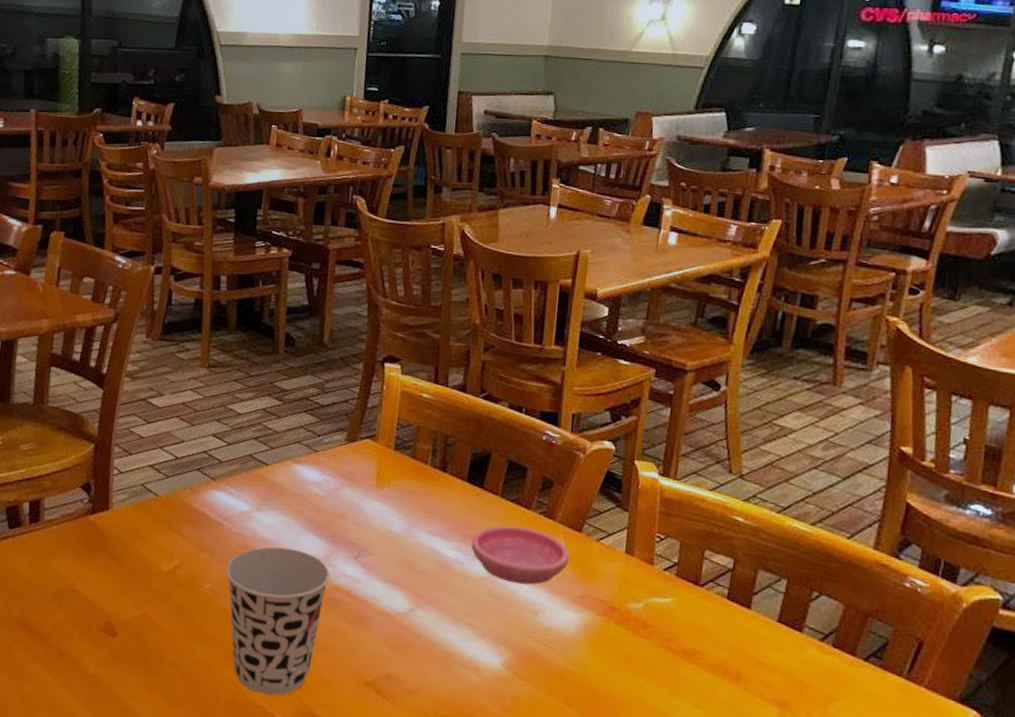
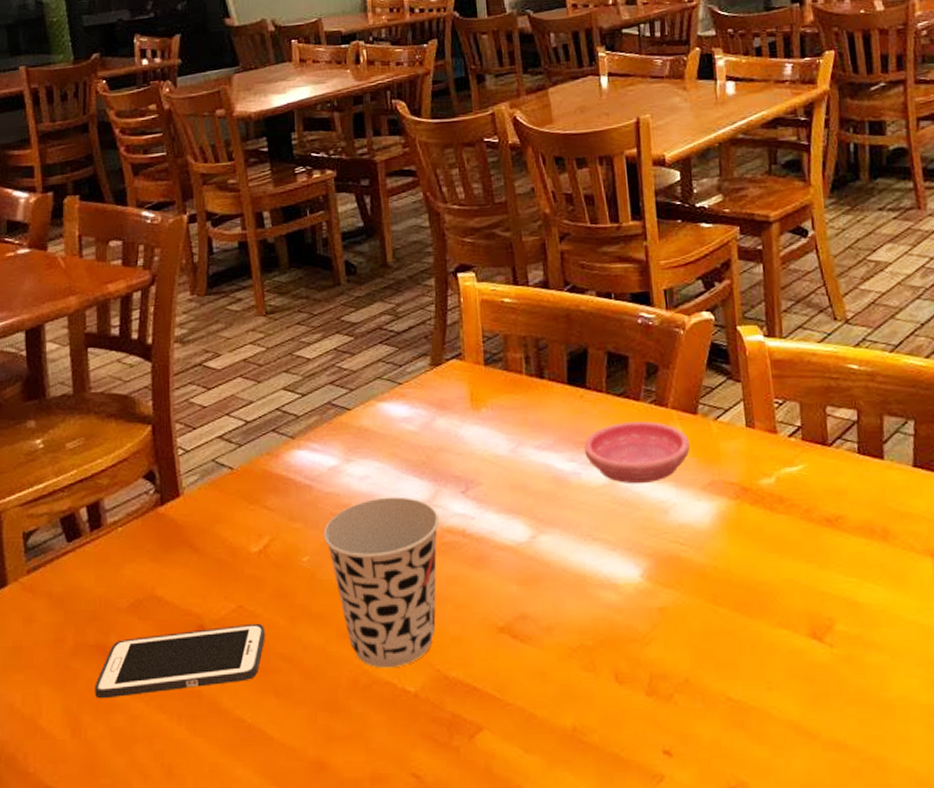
cell phone: none [12,620,163,678] -> present [95,623,265,699]

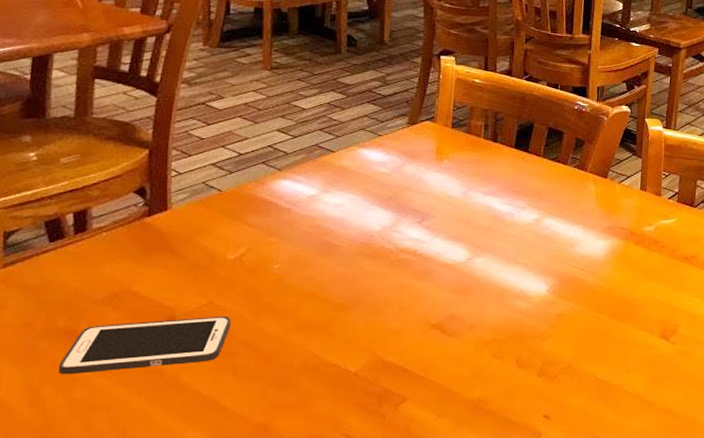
cup: present [324,497,440,669] -> none [295,222,397,354]
saucer: present [584,421,690,484] -> none [519,180,599,225]

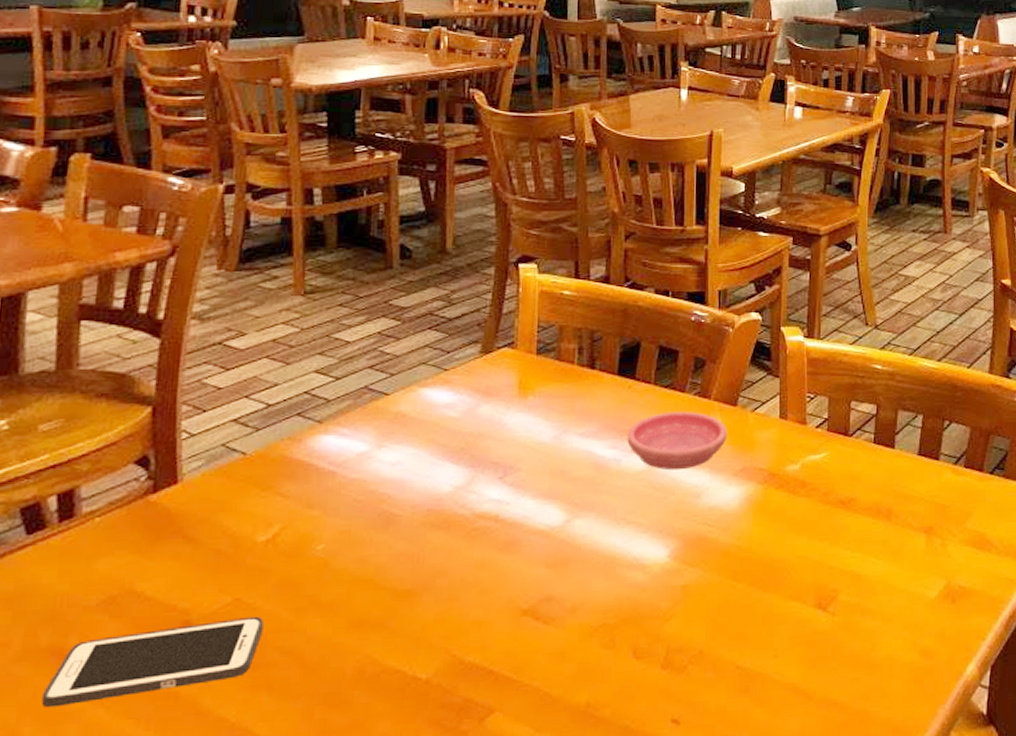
saucer: none [519,180,599,225] -> present [627,412,727,470]

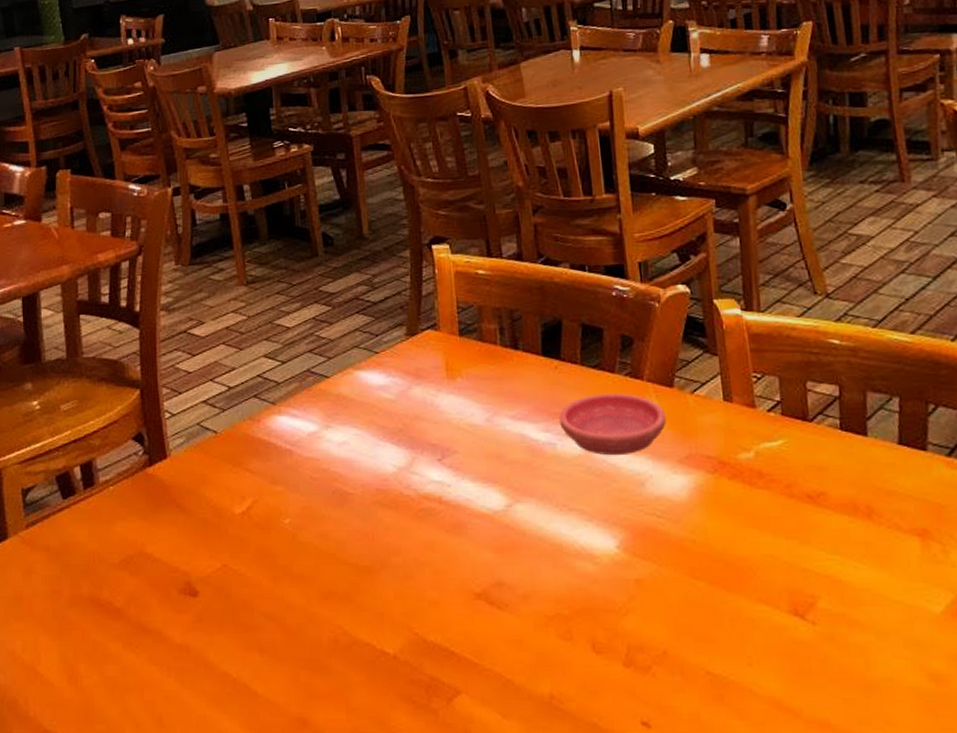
cell phone: present [42,616,264,708] -> none [89,582,249,649]

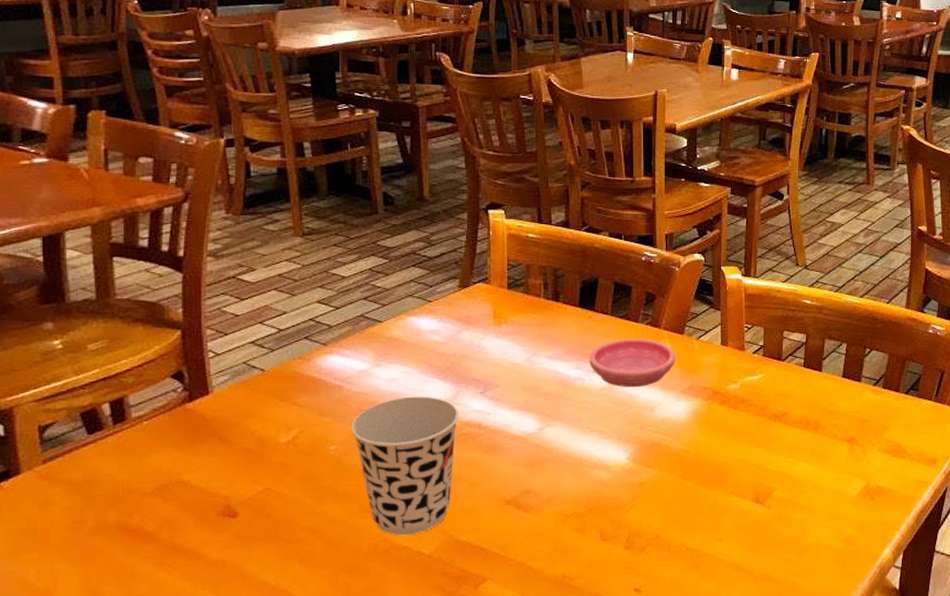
cup: none [304,463,417,630] -> present [351,396,460,536]

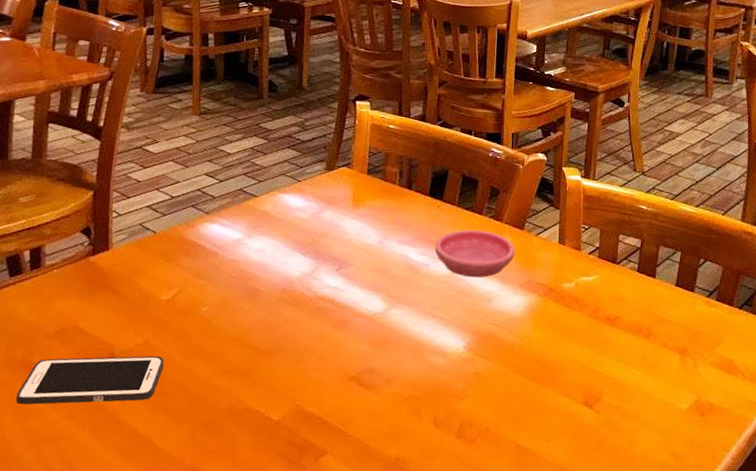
cell phone: none [116,502,291,571] -> present [16,355,164,405]
cup: present [351,396,460,536] -> none [222,267,316,401]

